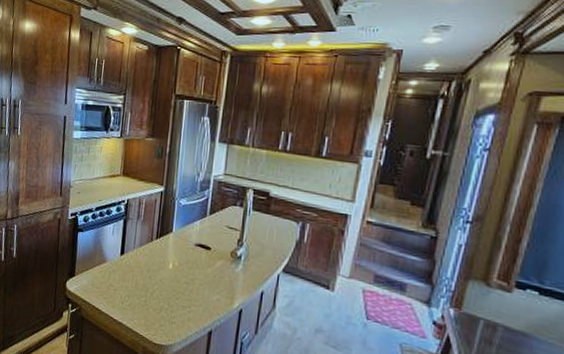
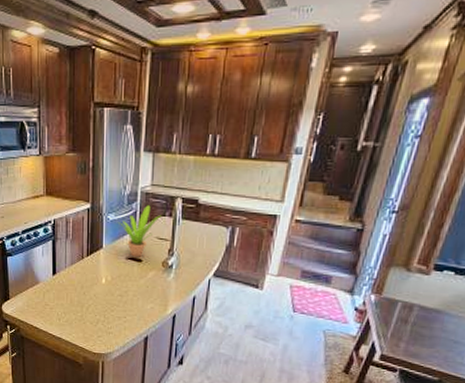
potted plant: none [189,193,233,245] -> present [117,205,162,257]

